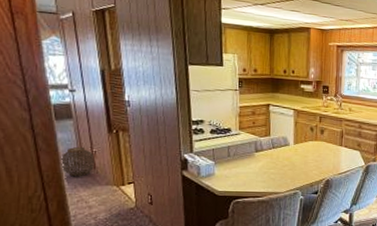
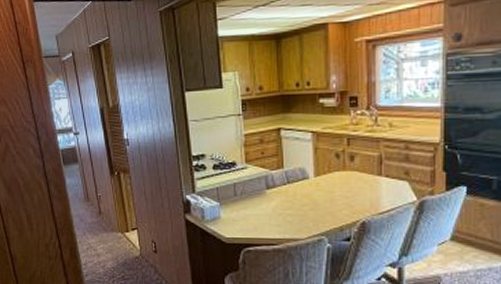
woven basket: present [60,146,94,177] -> none [69,191,100,224]

